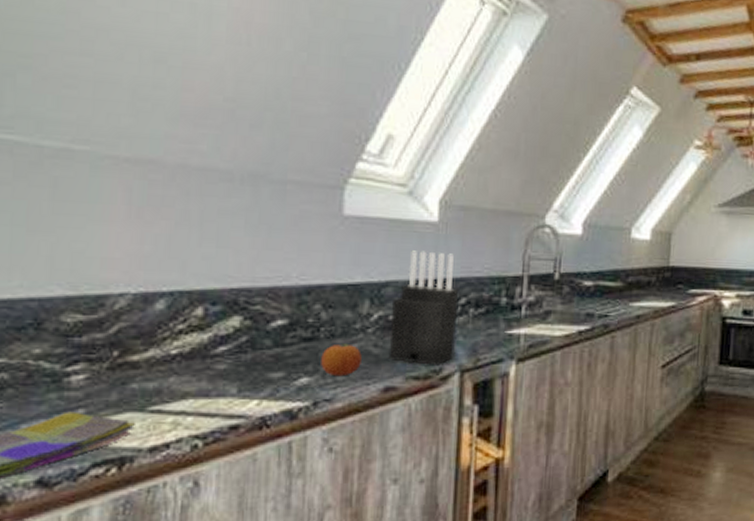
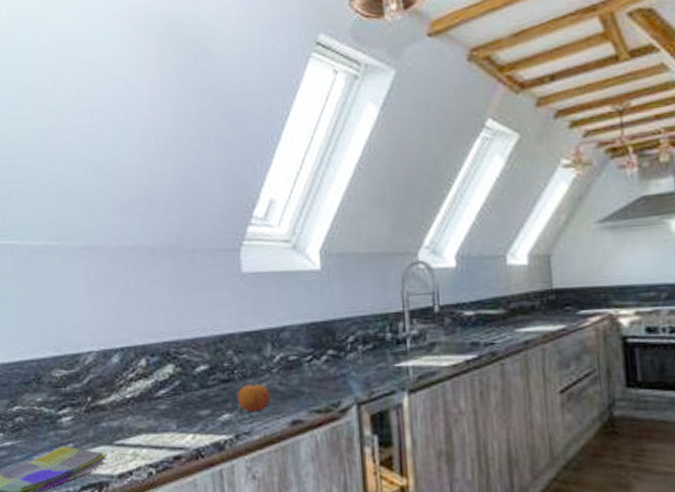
knife block: present [388,250,458,365] -> none [290,297,350,399]

